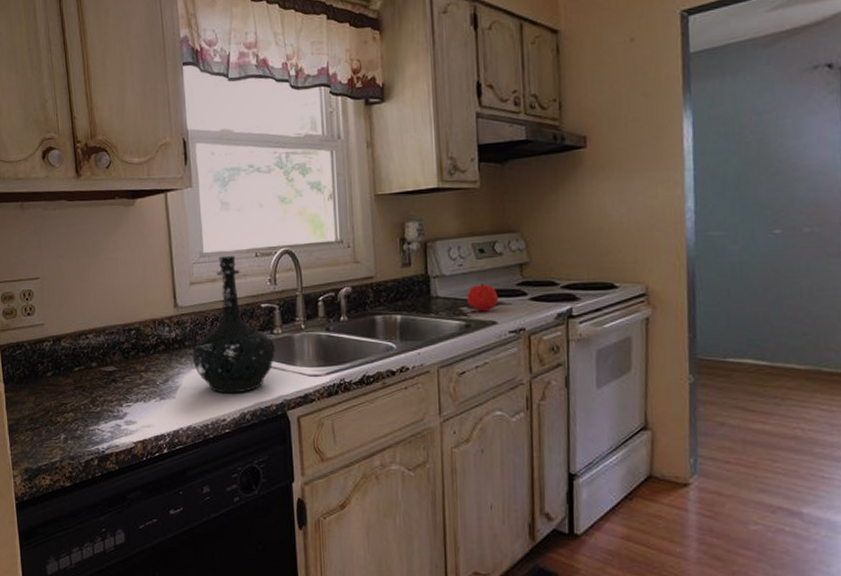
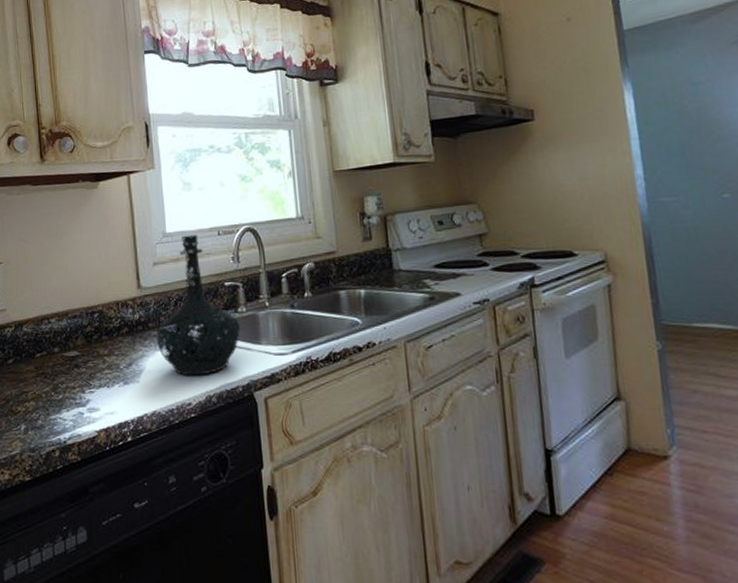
apple: present [467,283,498,312] -> none [429,255,461,284]

